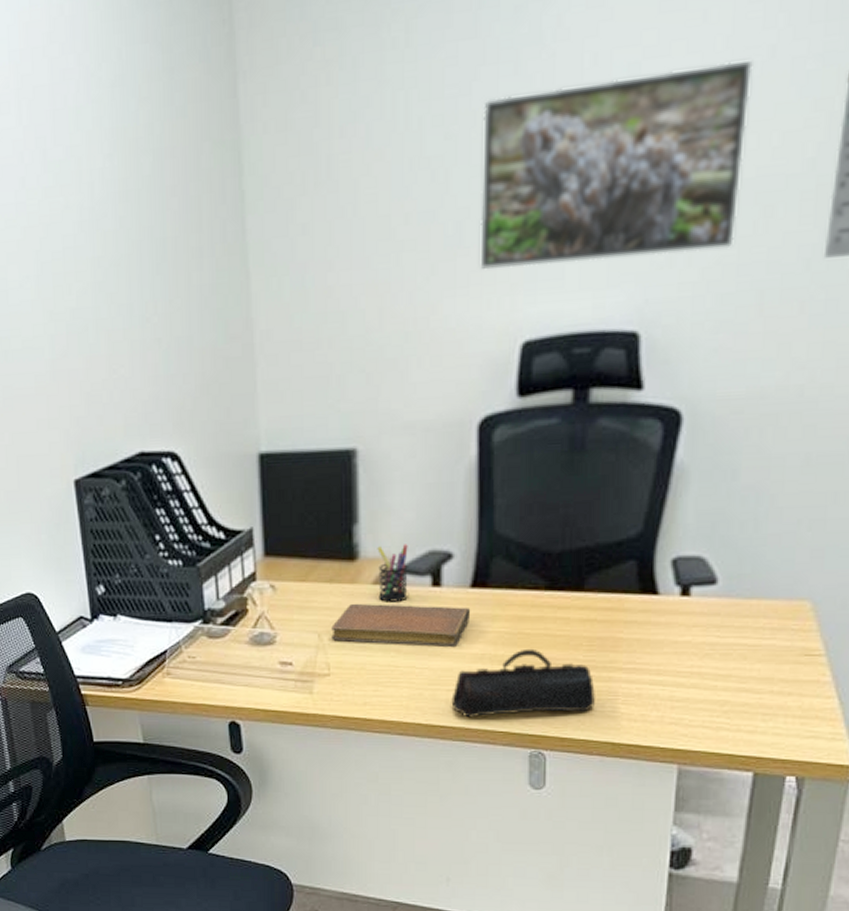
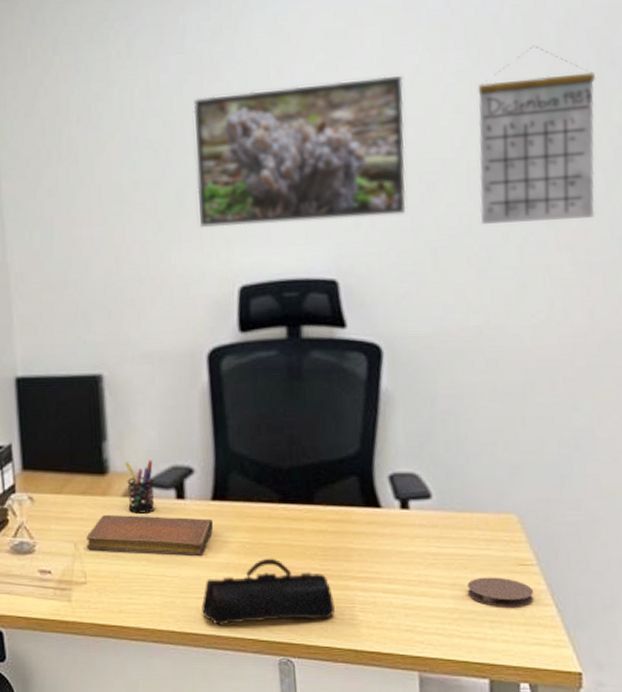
coaster: none [742,668,817,699] -> present [467,577,534,607]

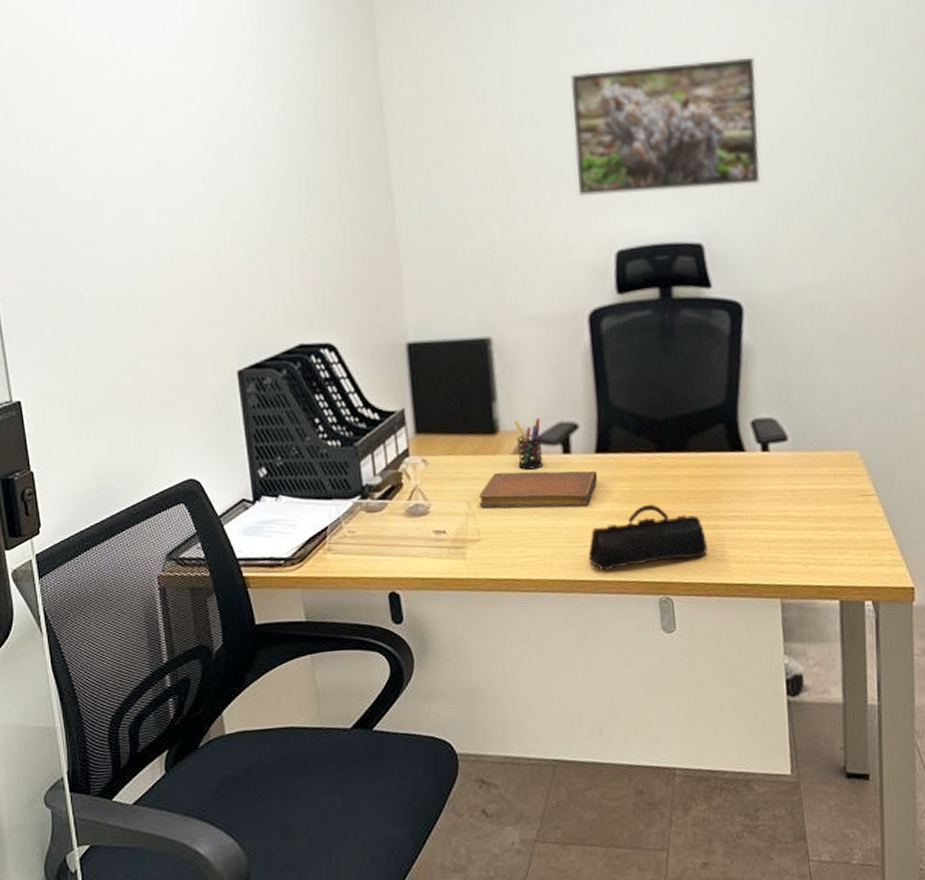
coaster: present [467,577,534,607] -> none [819,507,874,535]
calendar: present [477,46,597,224] -> none [817,34,915,192]

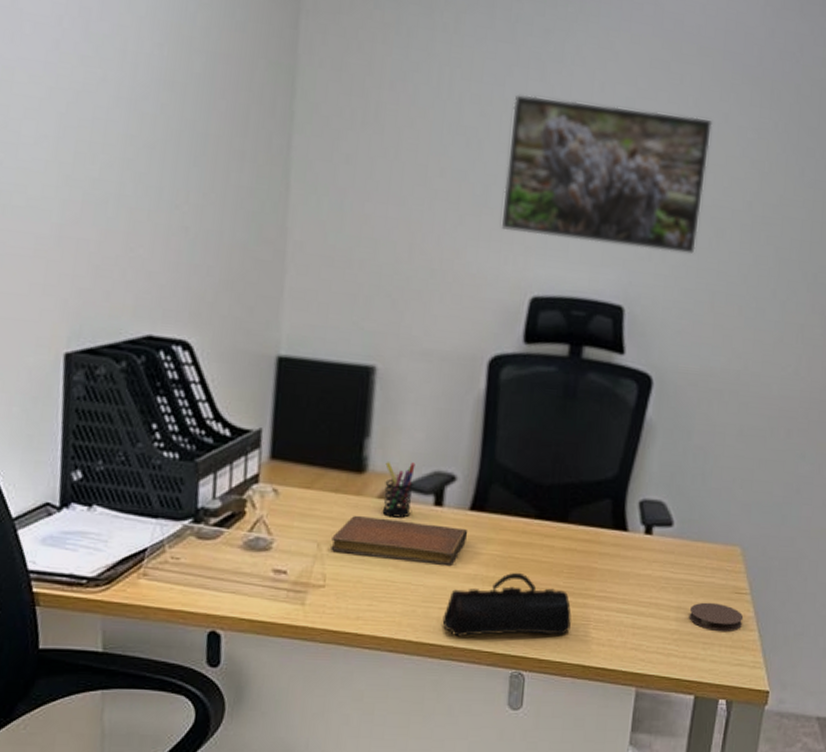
coaster: none [819,507,874,535] -> present [689,602,744,631]

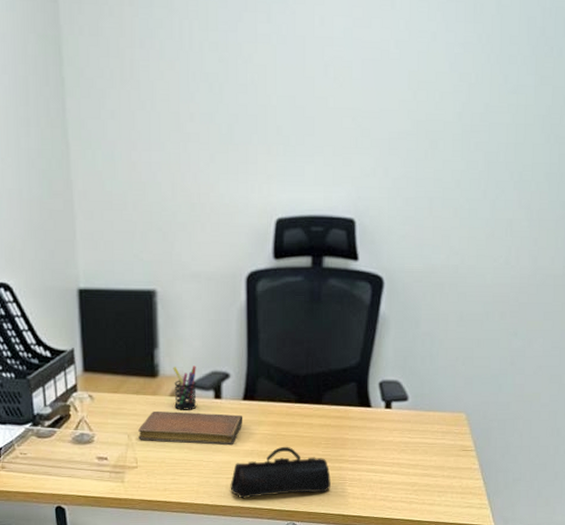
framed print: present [502,95,713,254] -> none [245,37,423,166]
coaster: present [689,602,744,631] -> none [425,459,470,481]

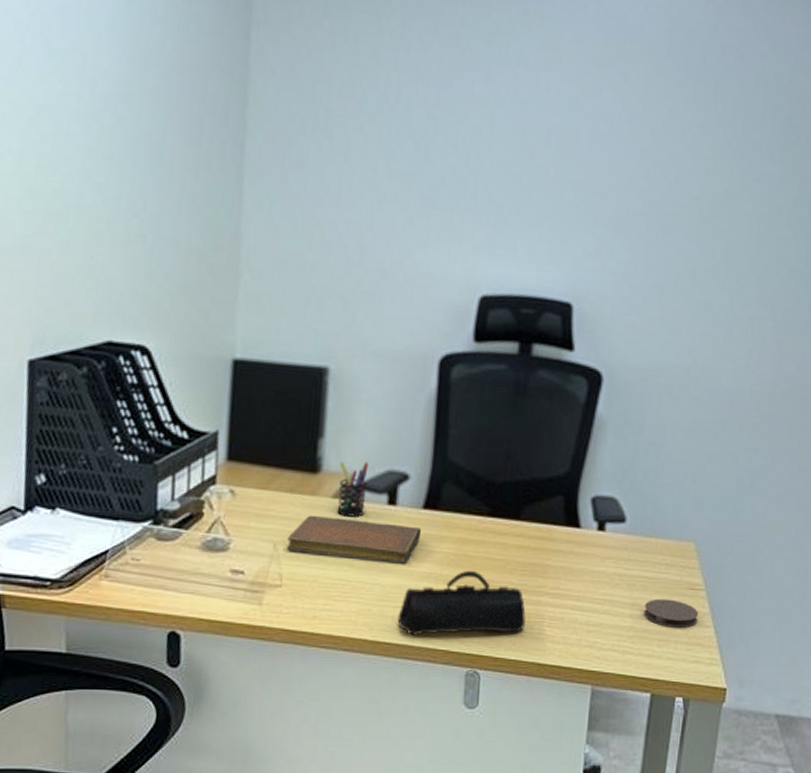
coaster: none [425,459,470,481] -> present [643,598,699,628]

